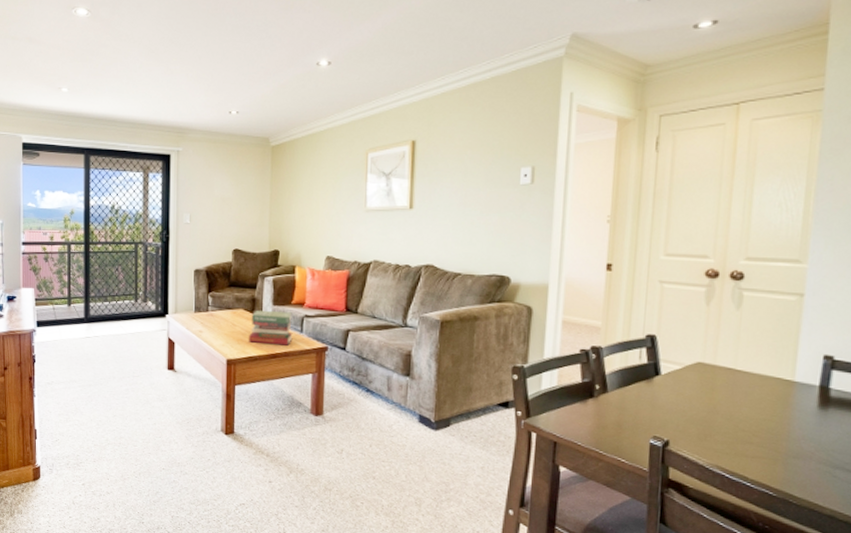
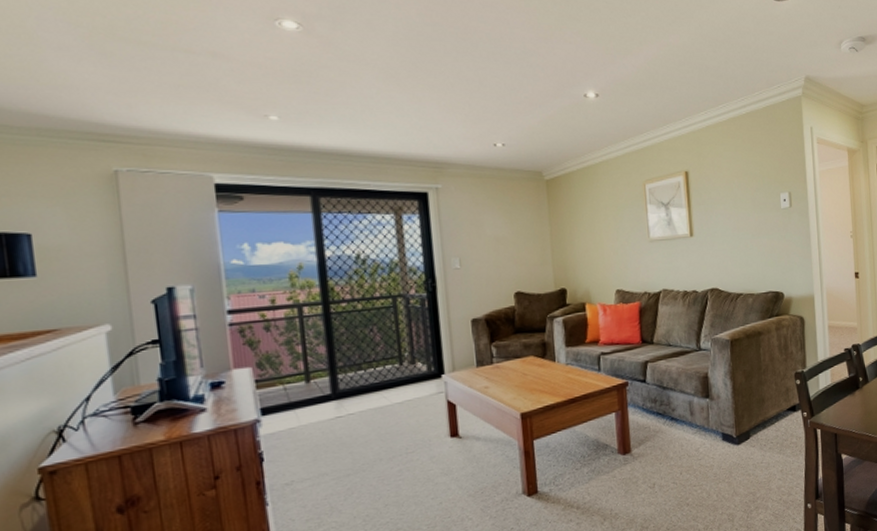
books: present [249,310,293,346] -> none [543,352,591,391]

